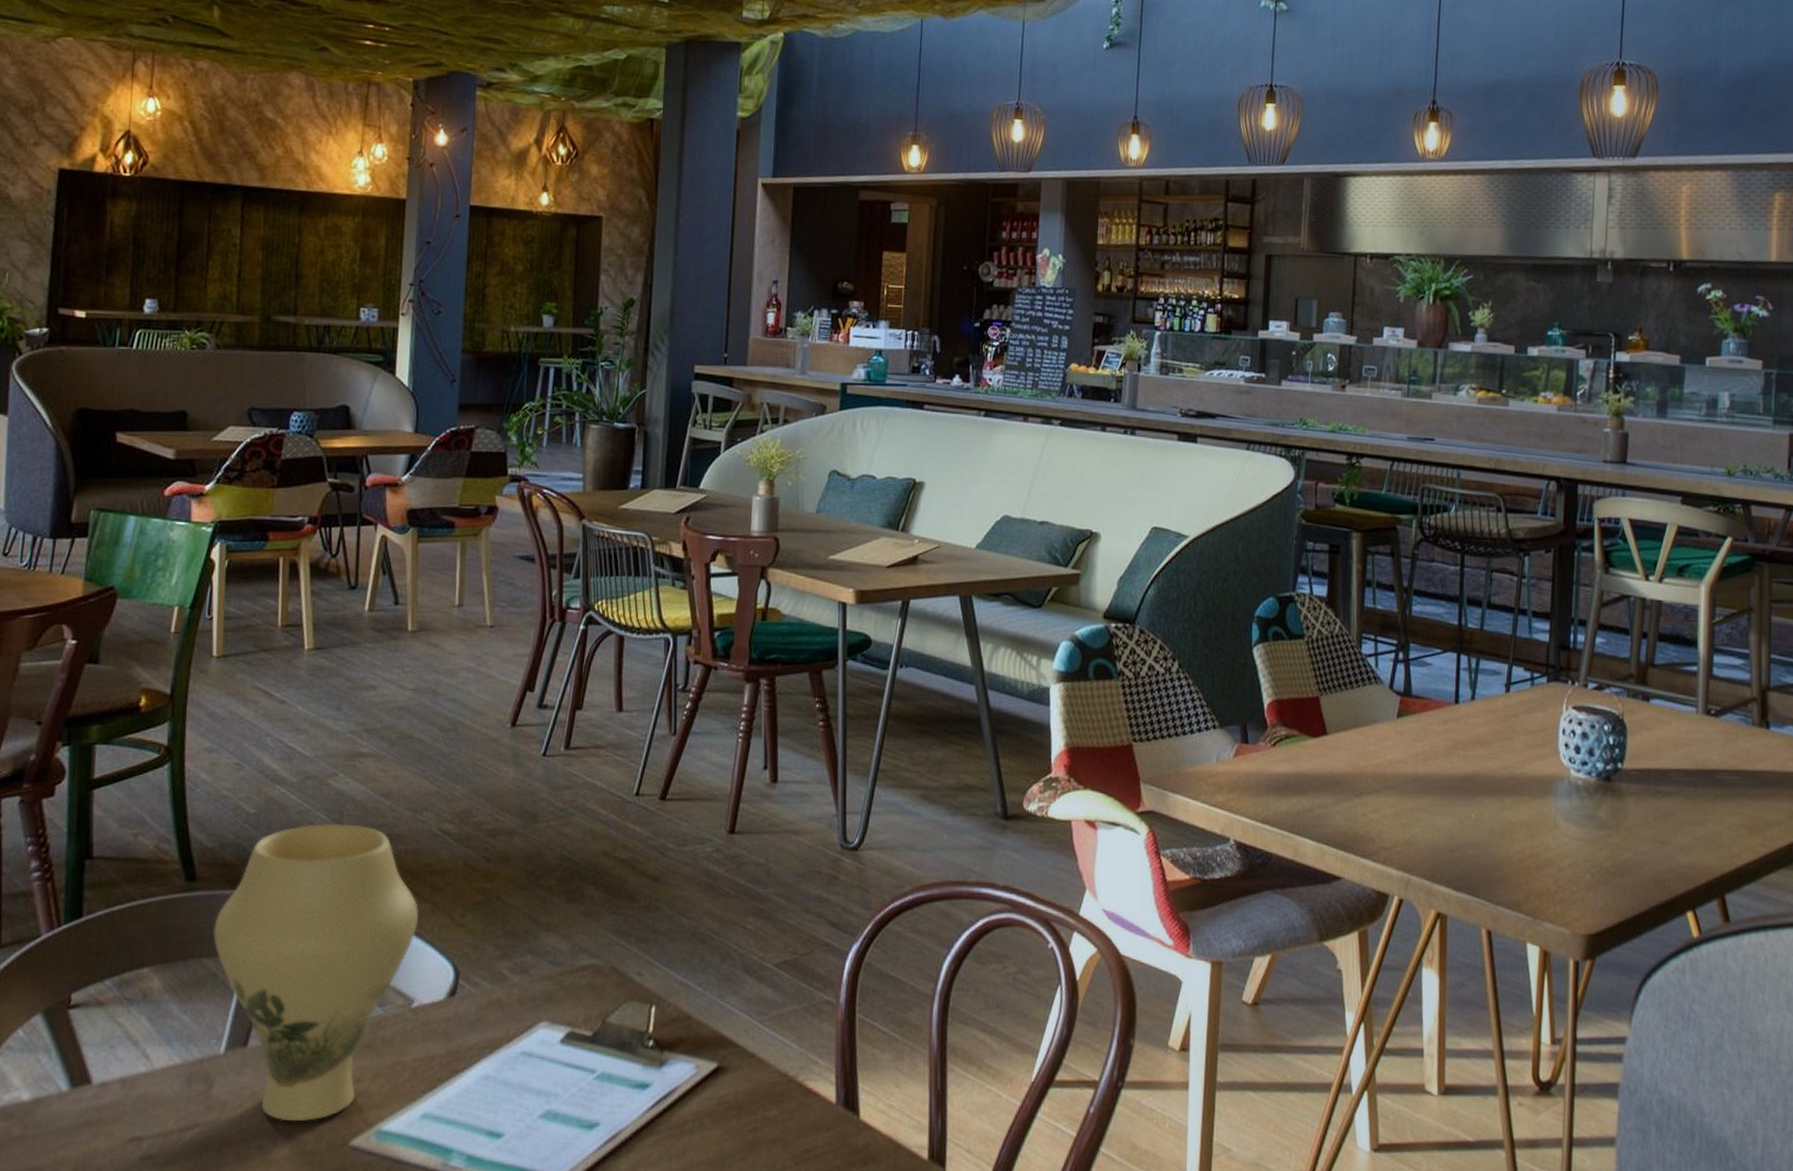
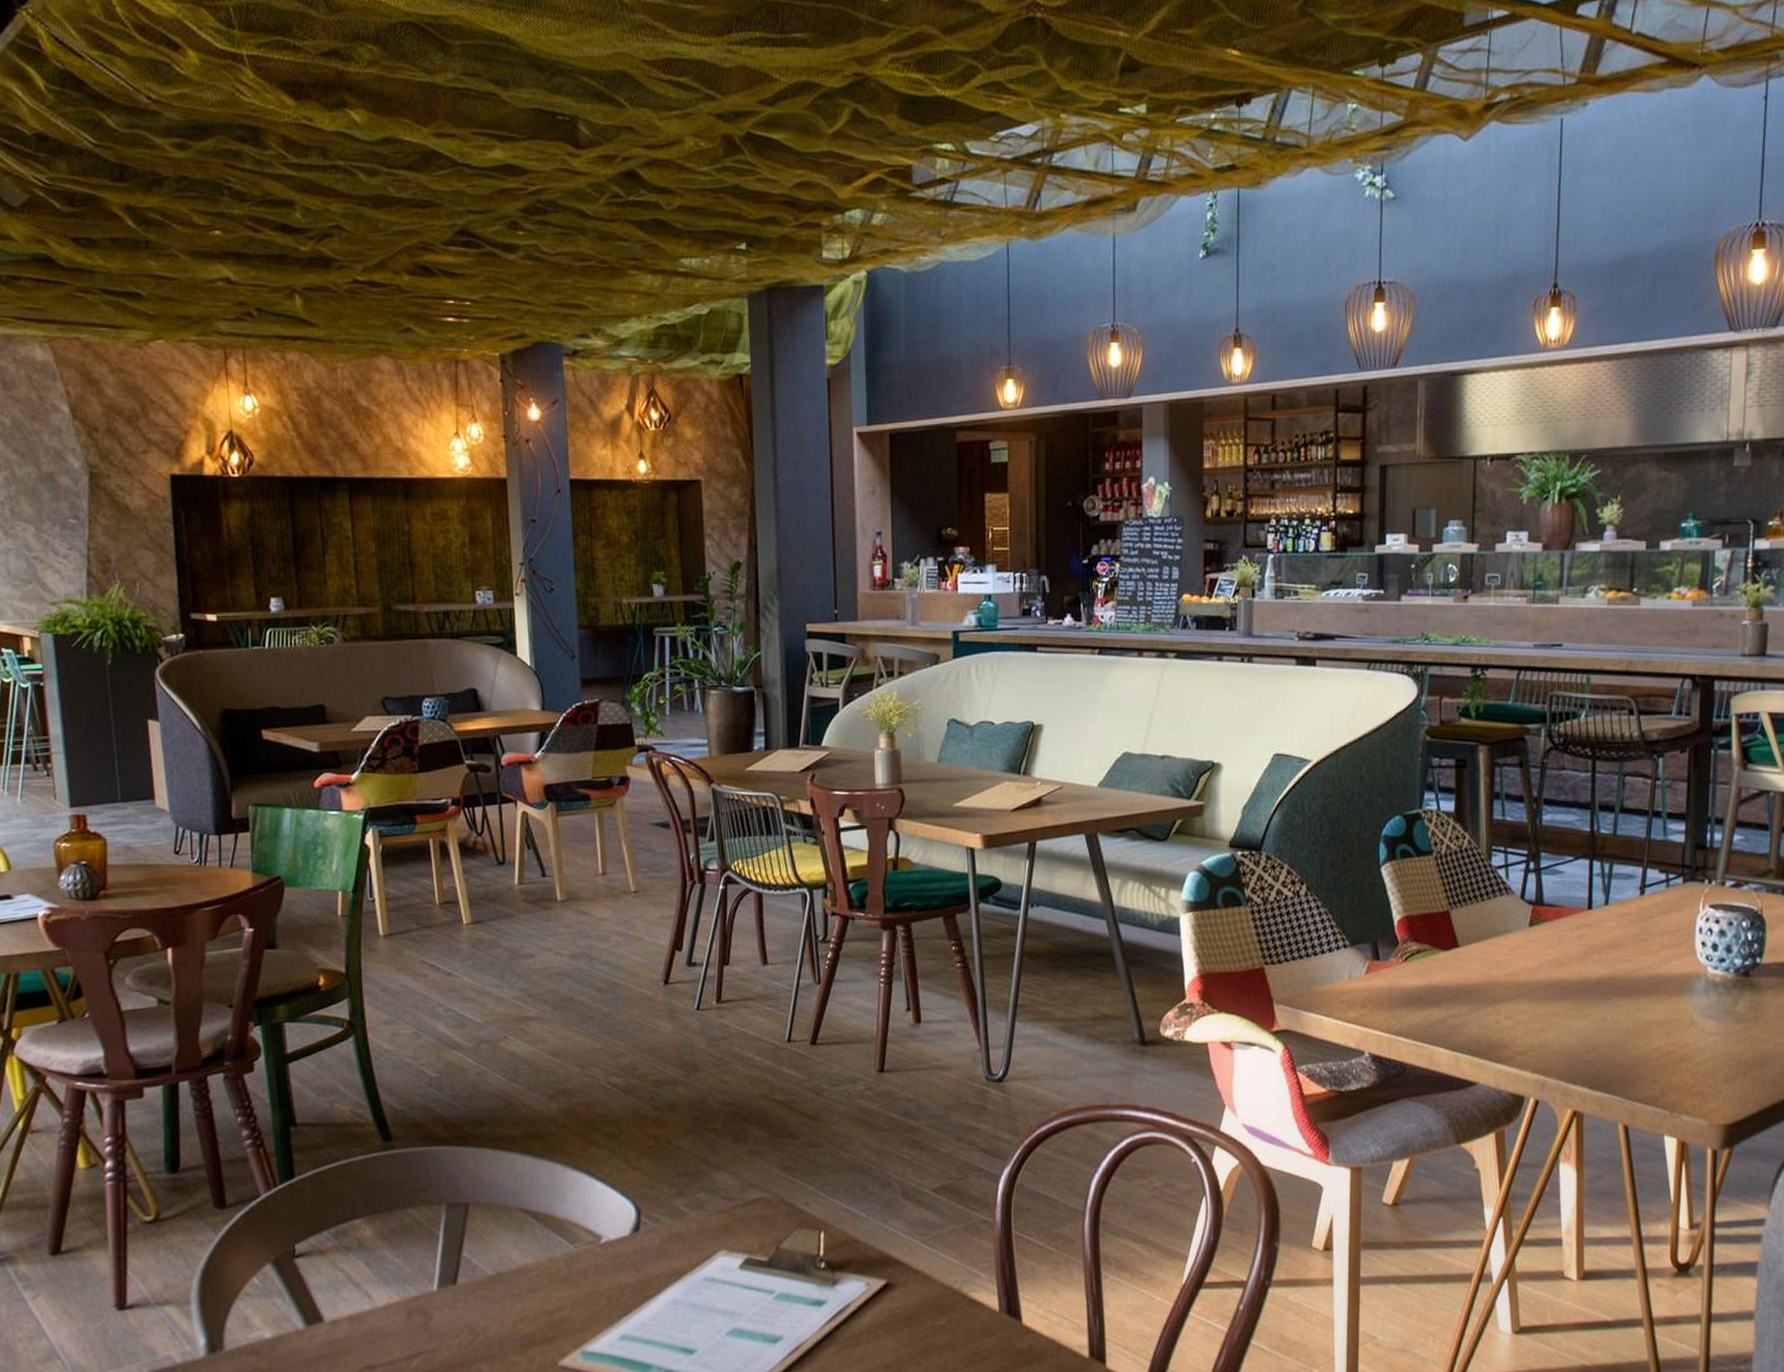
vase: present [213,824,419,1122] -> none [413,1082,599,1347]

